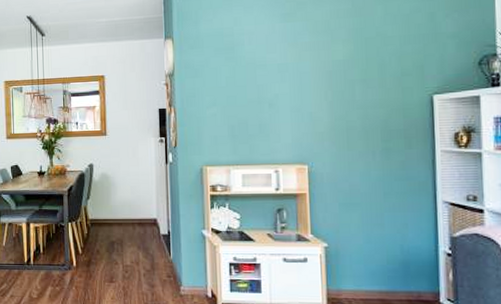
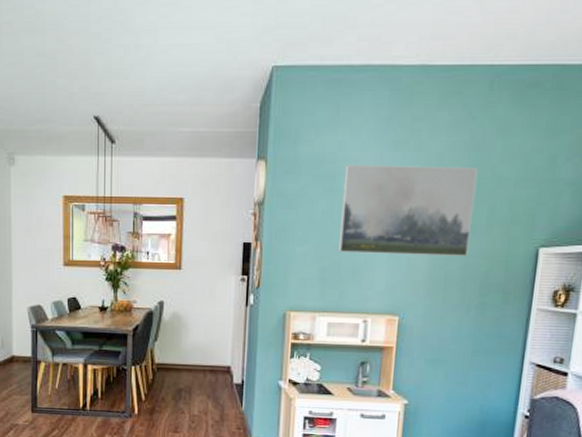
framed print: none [242,30,365,112] -> present [337,165,478,257]

